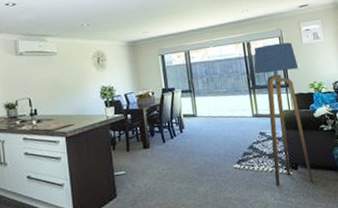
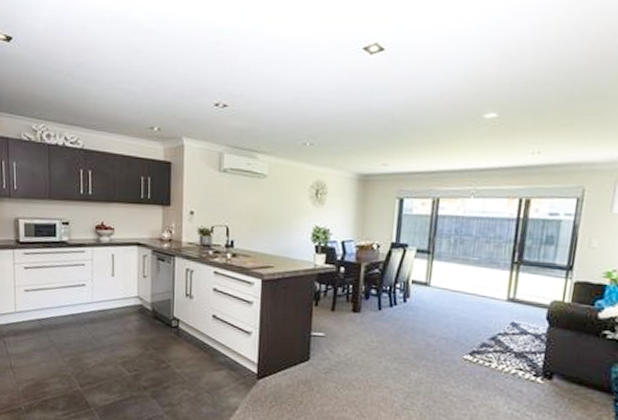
floor lamp: present [254,42,313,186] -> none [514,206,596,400]

